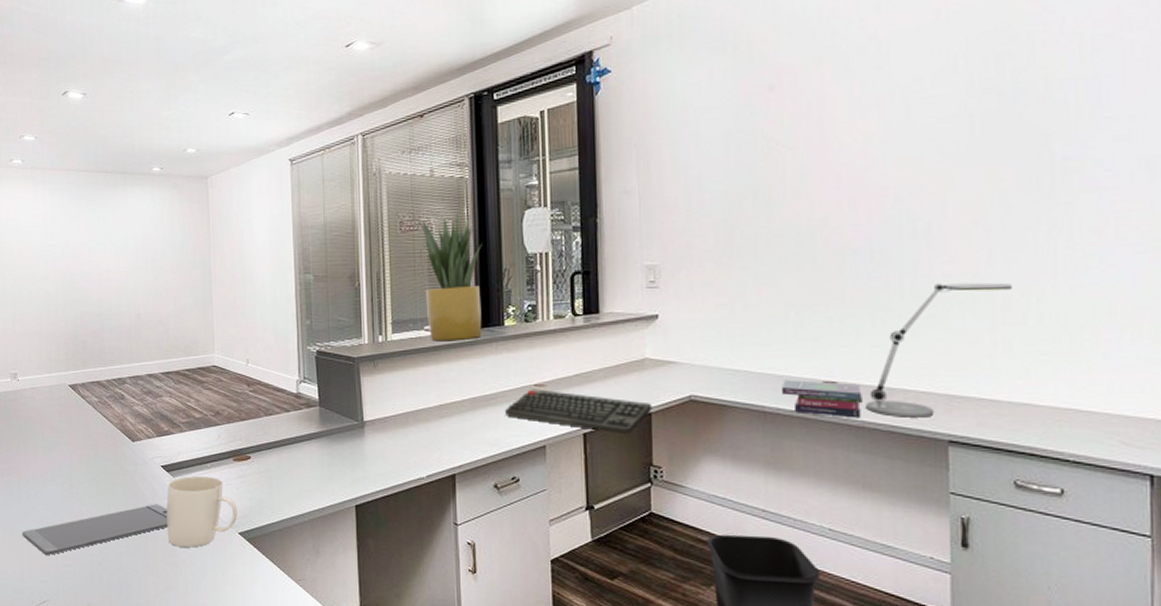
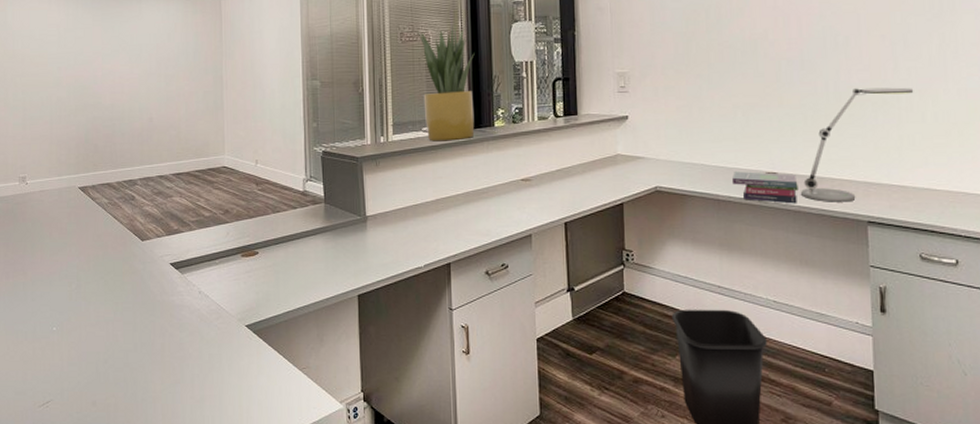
tablet: present [22,504,168,556] -> none [26,301,176,356]
mug: present [166,476,238,548] -> none [174,272,245,342]
computer keyboard: present [505,389,653,435] -> none [496,183,625,223]

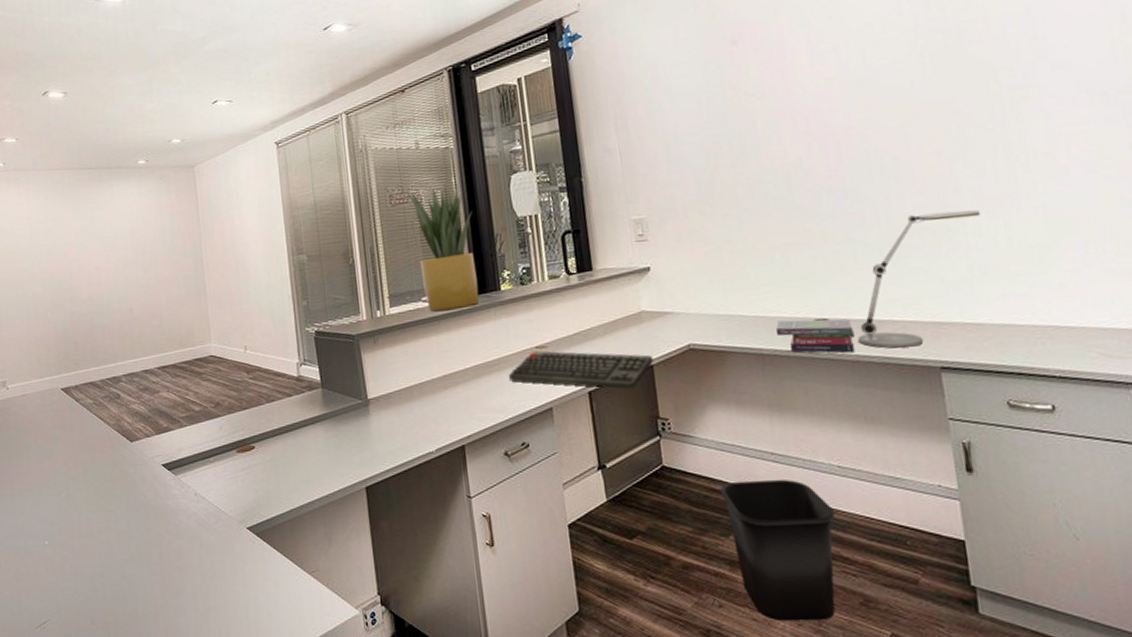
computer keyboard: none [496,183,625,223] -> present [509,351,654,390]

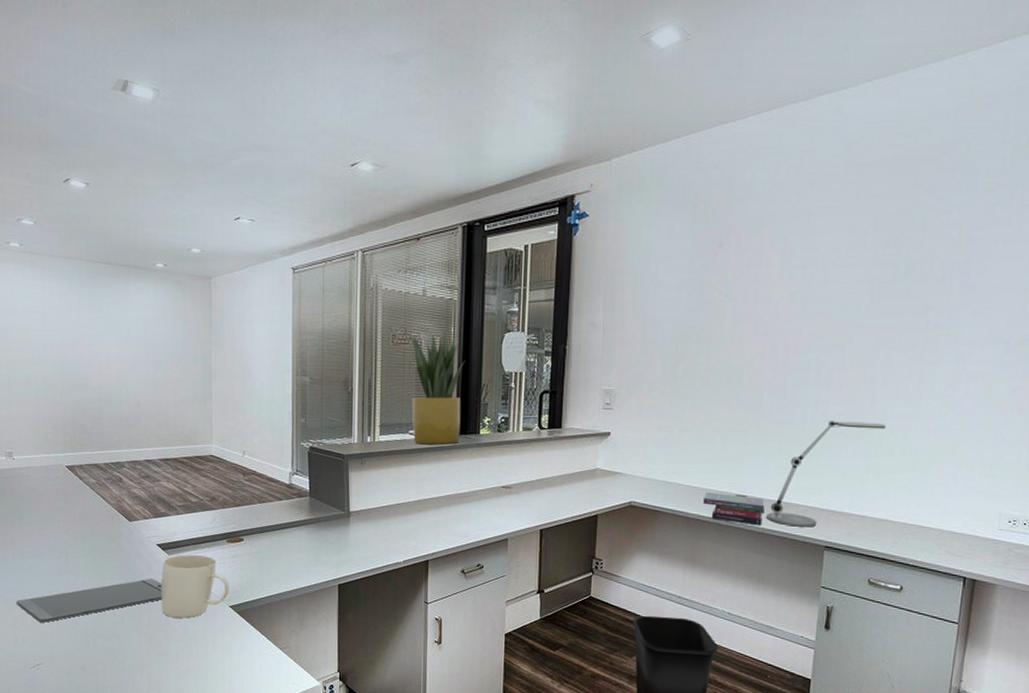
tablet: none [18,505,172,572] -> present [16,578,162,623]
mug: none [169,471,245,549] -> present [161,554,229,619]
computer keyboard: present [509,351,654,390] -> none [475,490,599,532]

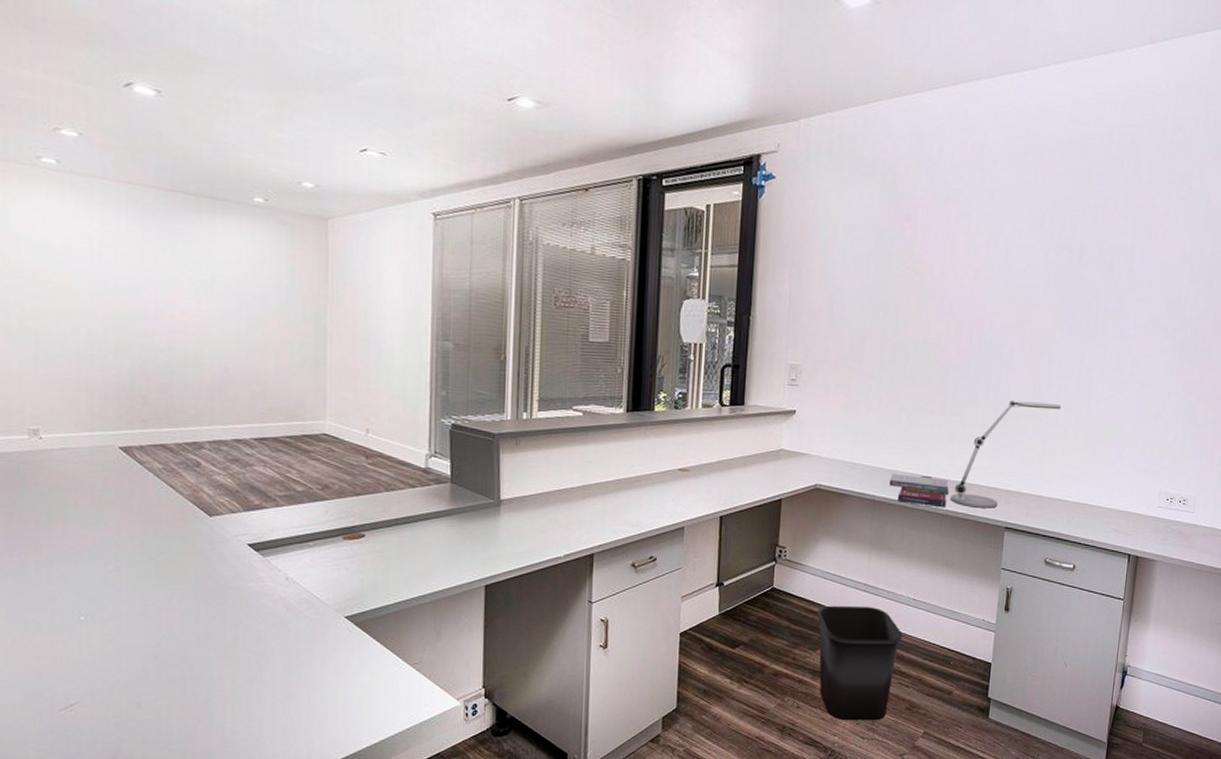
tablet: present [16,578,162,623] -> none [40,587,254,651]
mug: present [161,554,229,619] -> none [252,555,345,635]
planter: present [410,330,465,445] -> none [575,293,639,423]

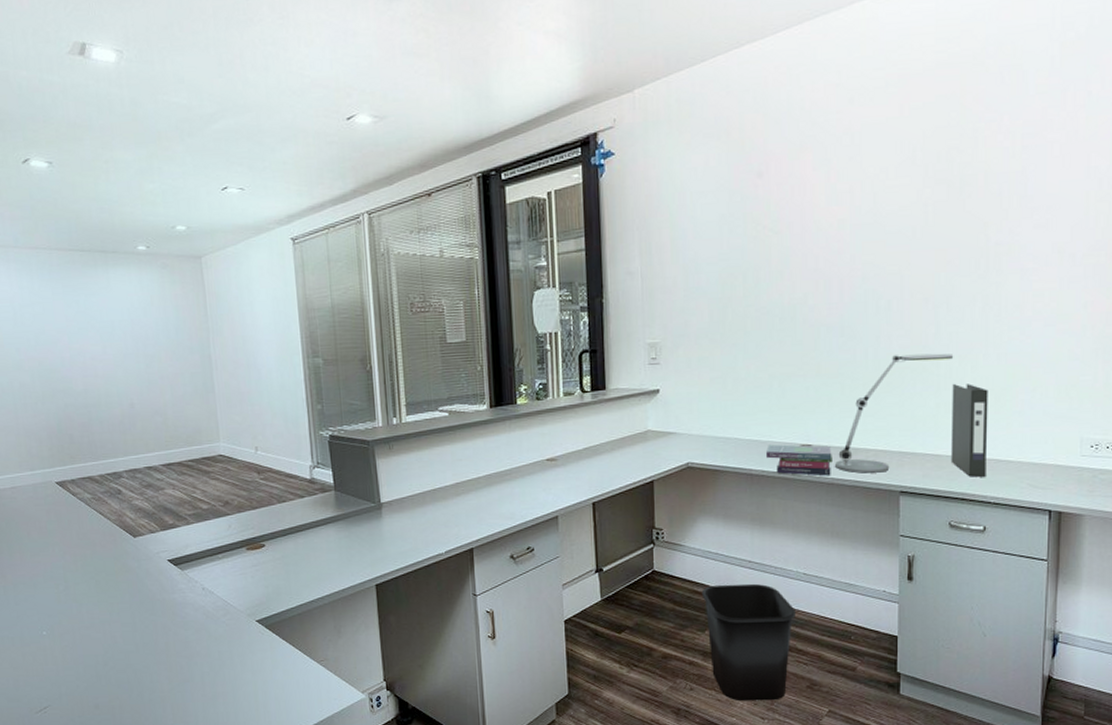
binder: none [1050,431,1088,519] -> present [950,383,988,477]

